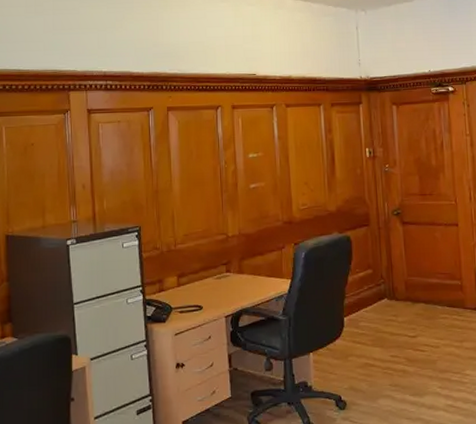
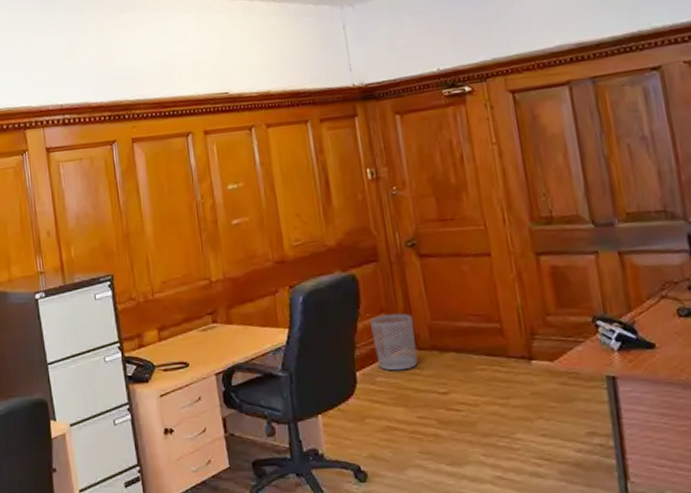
waste bin: none [359,270,395,318] -> present [370,313,418,371]

